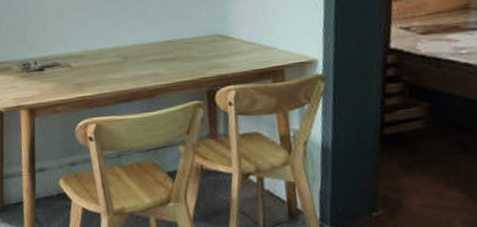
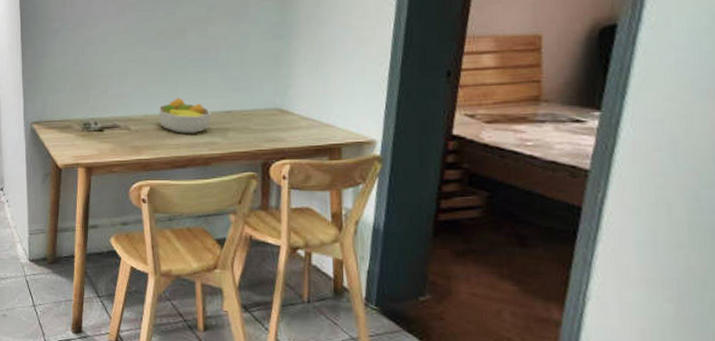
fruit bowl: none [98,30,153,67] -> present [158,98,211,134]

